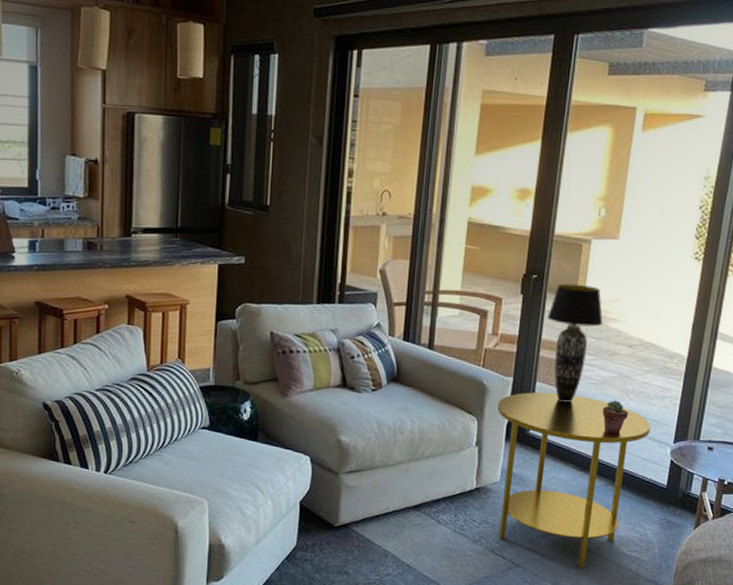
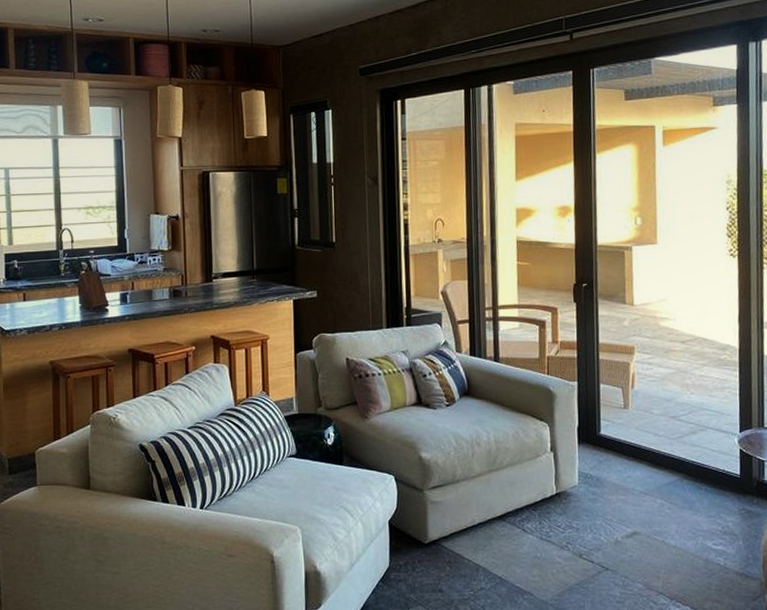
side table: present [497,392,651,568] -> none [566,393,716,566]
table lamp: present [547,283,603,403] -> none [601,288,654,402]
potted succulent: present [602,400,629,434] -> none [666,395,693,428]

